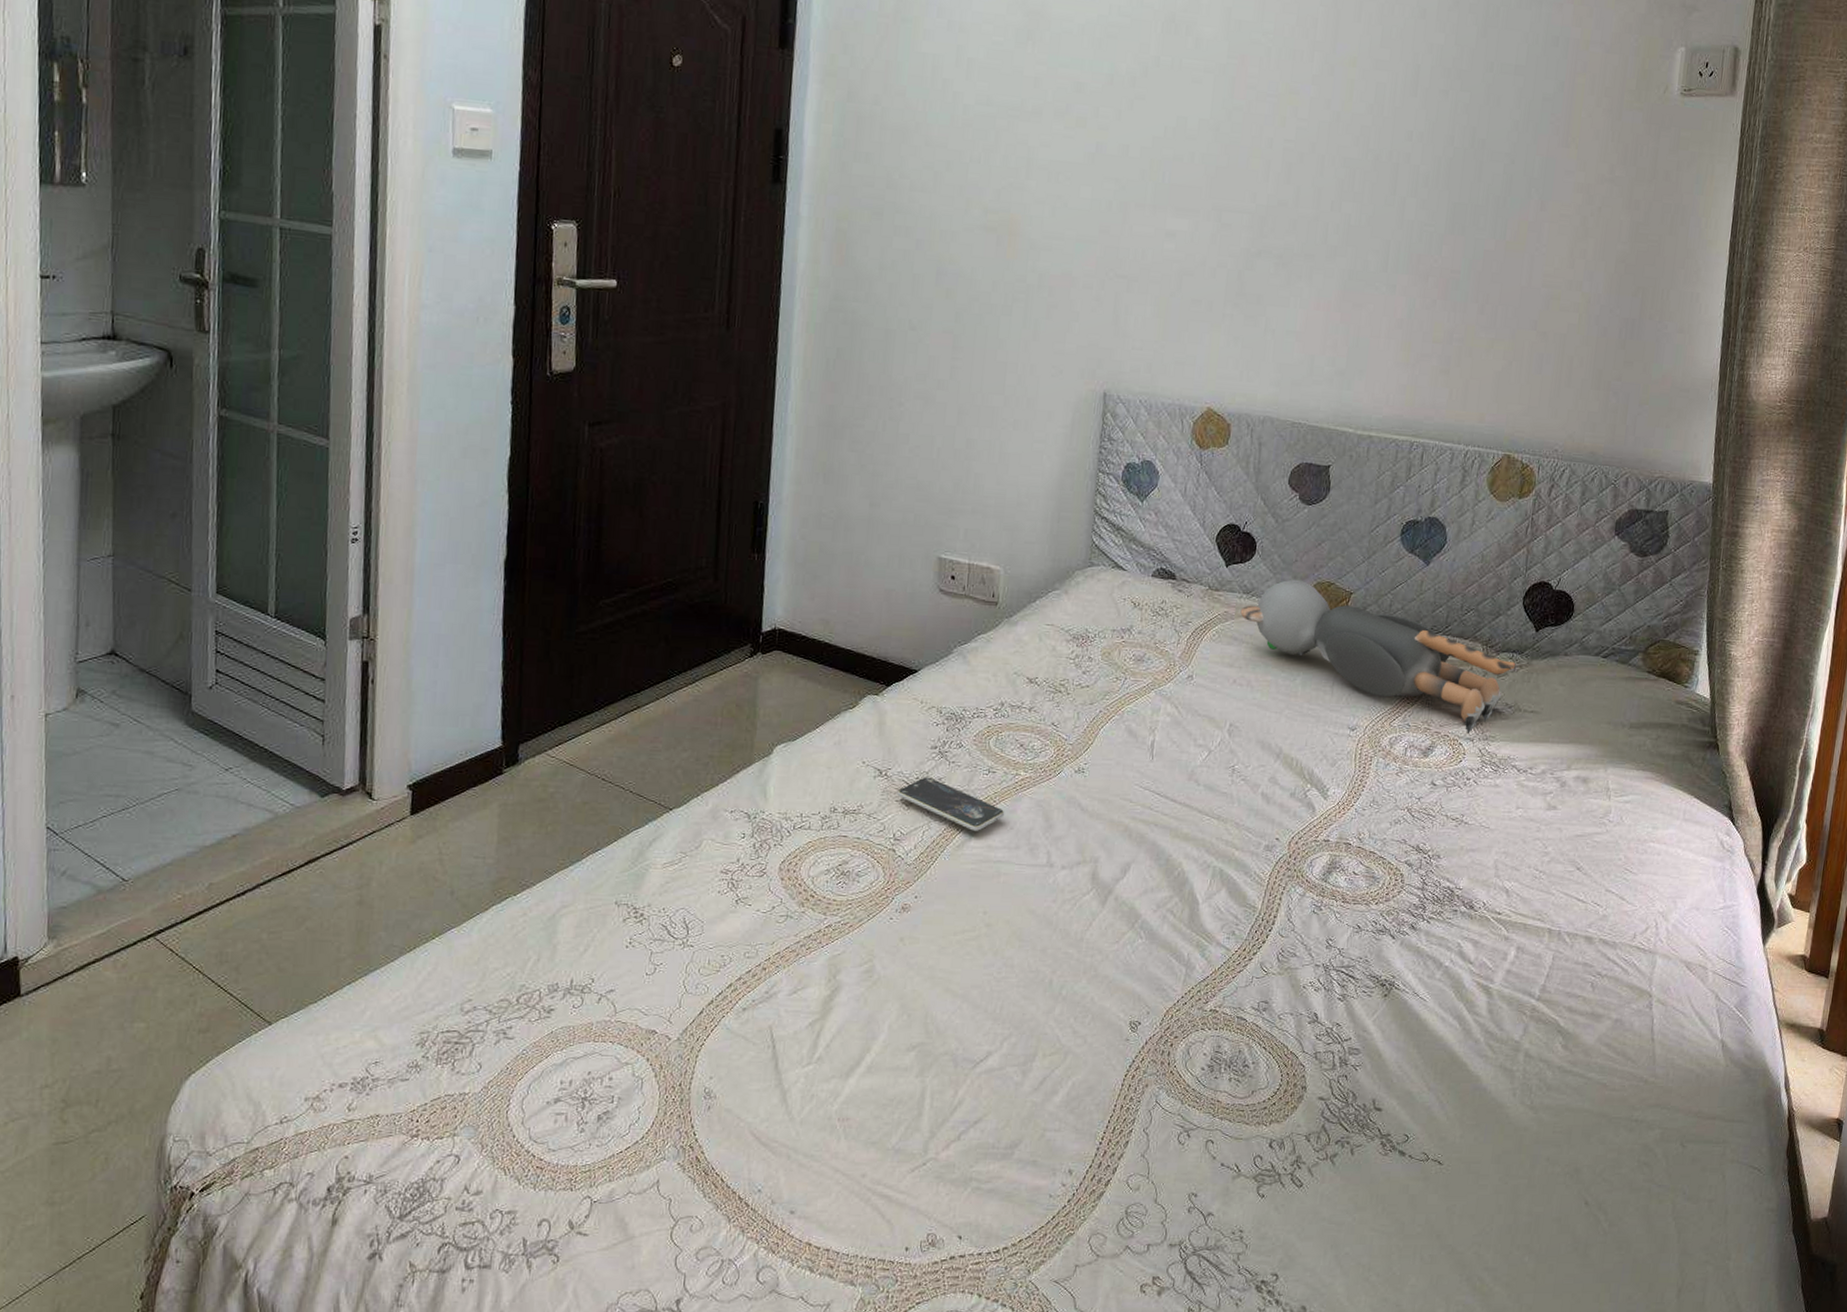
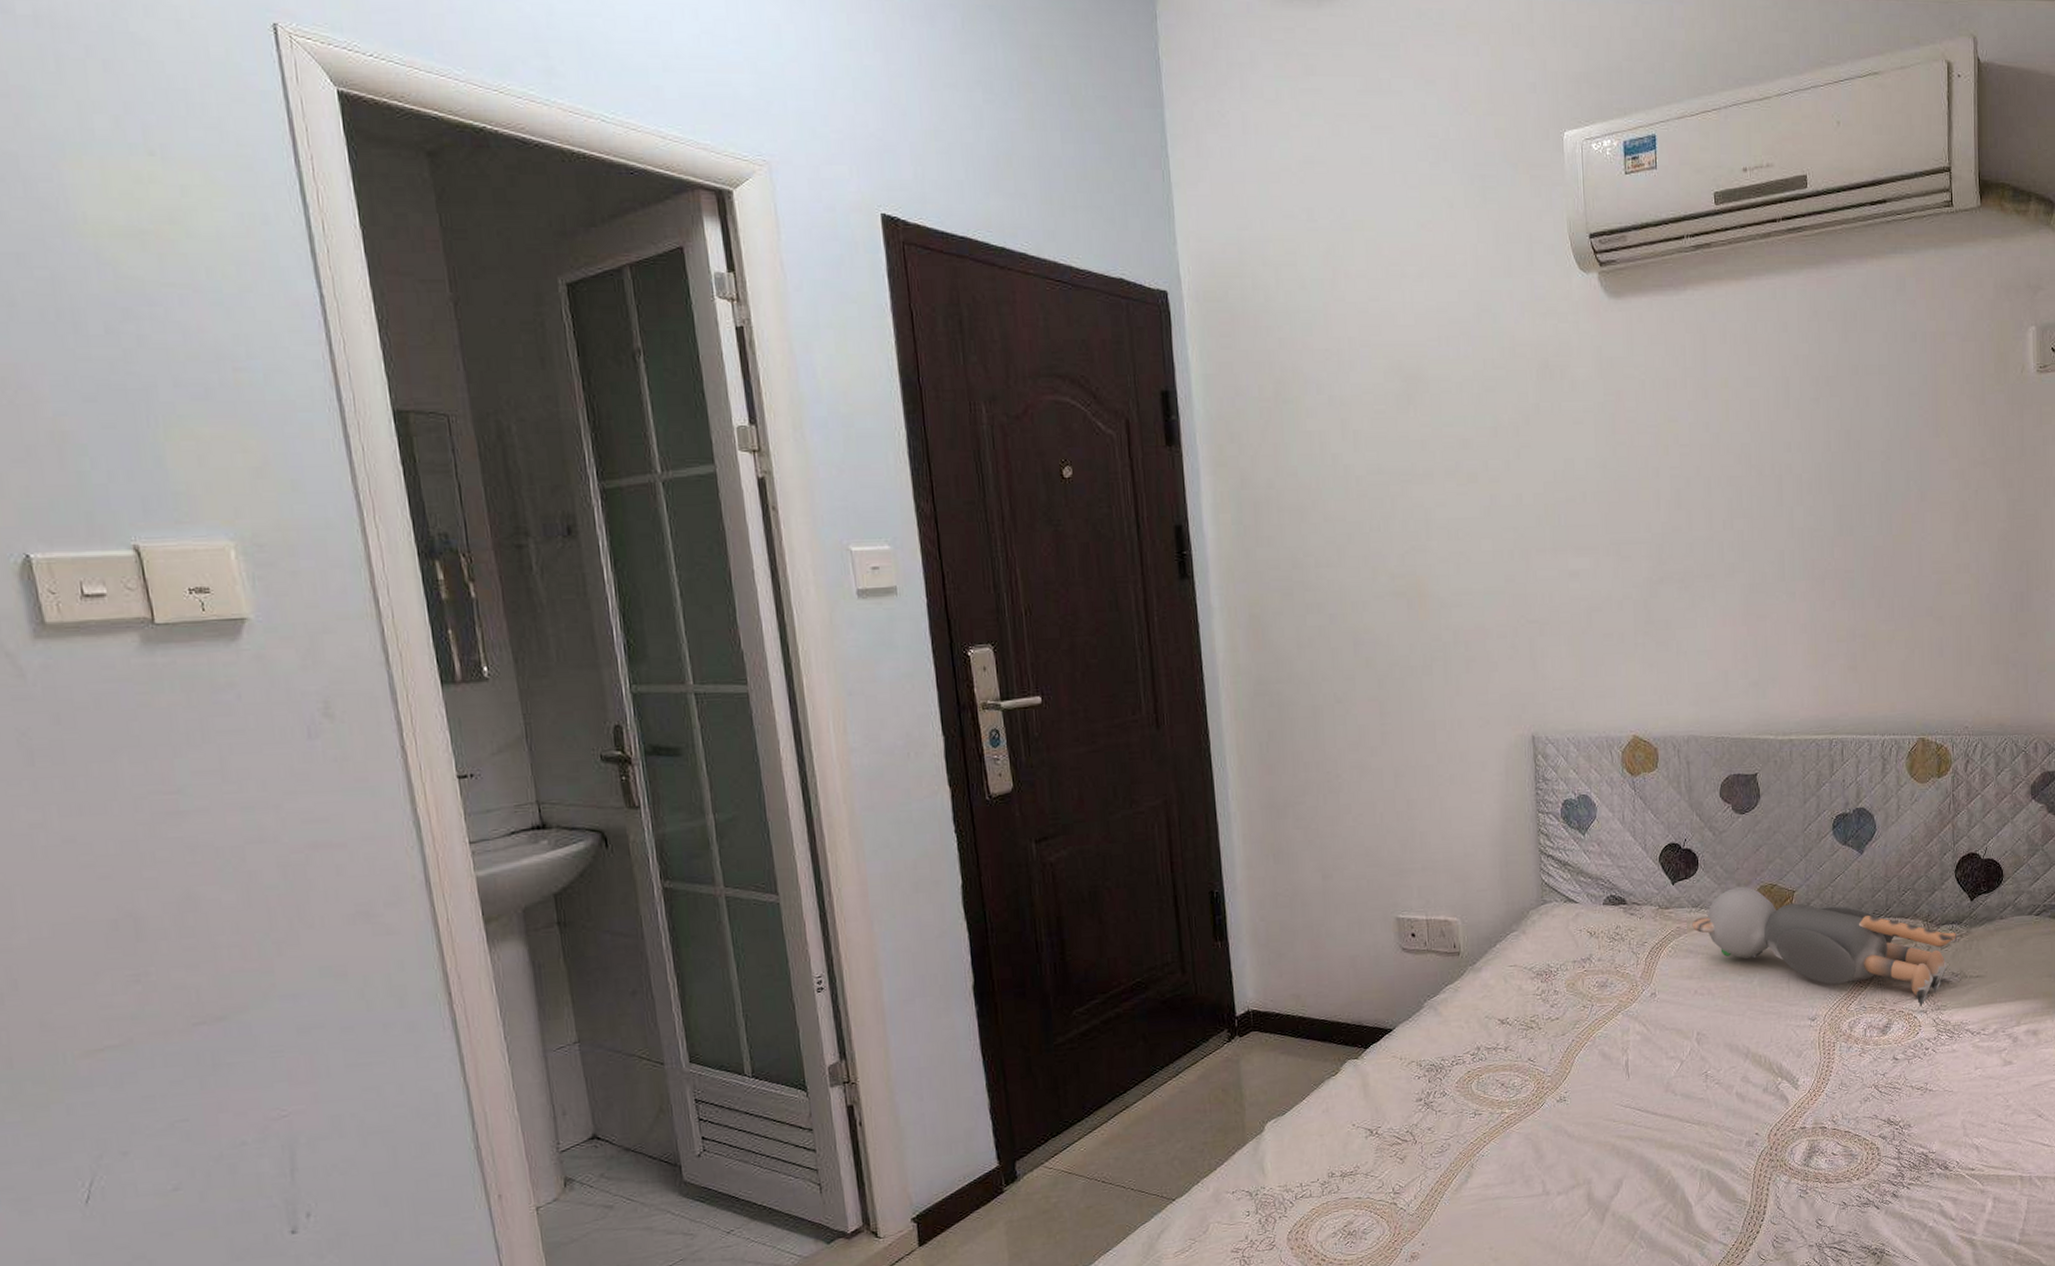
smartphone: present [897,777,1005,831] -> none [1390,1128,1496,1173]

